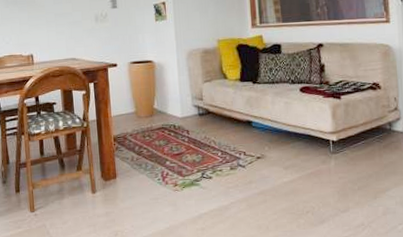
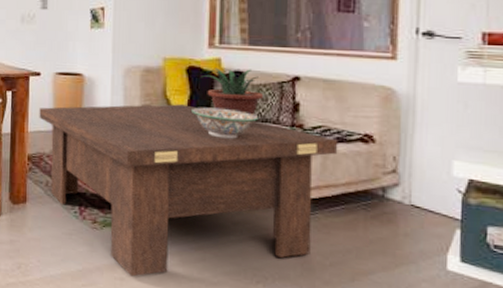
coffee table: none [119,76,356,225] -> present [39,104,338,277]
decorative bowl: none [244,75,296,101] -> present [192,107,259,139]
potted plant: none [248,41,298,88] -> present [200,68,264,126]

